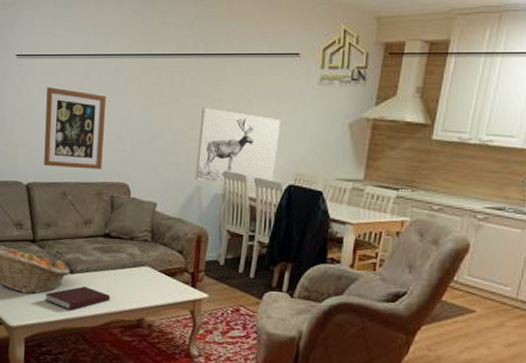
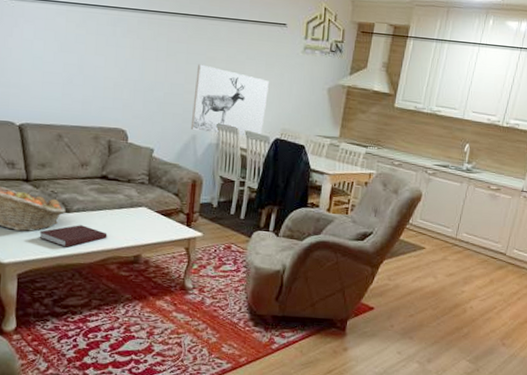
wall art: present [44,87,107,170] -> none [38,31,104,115]

